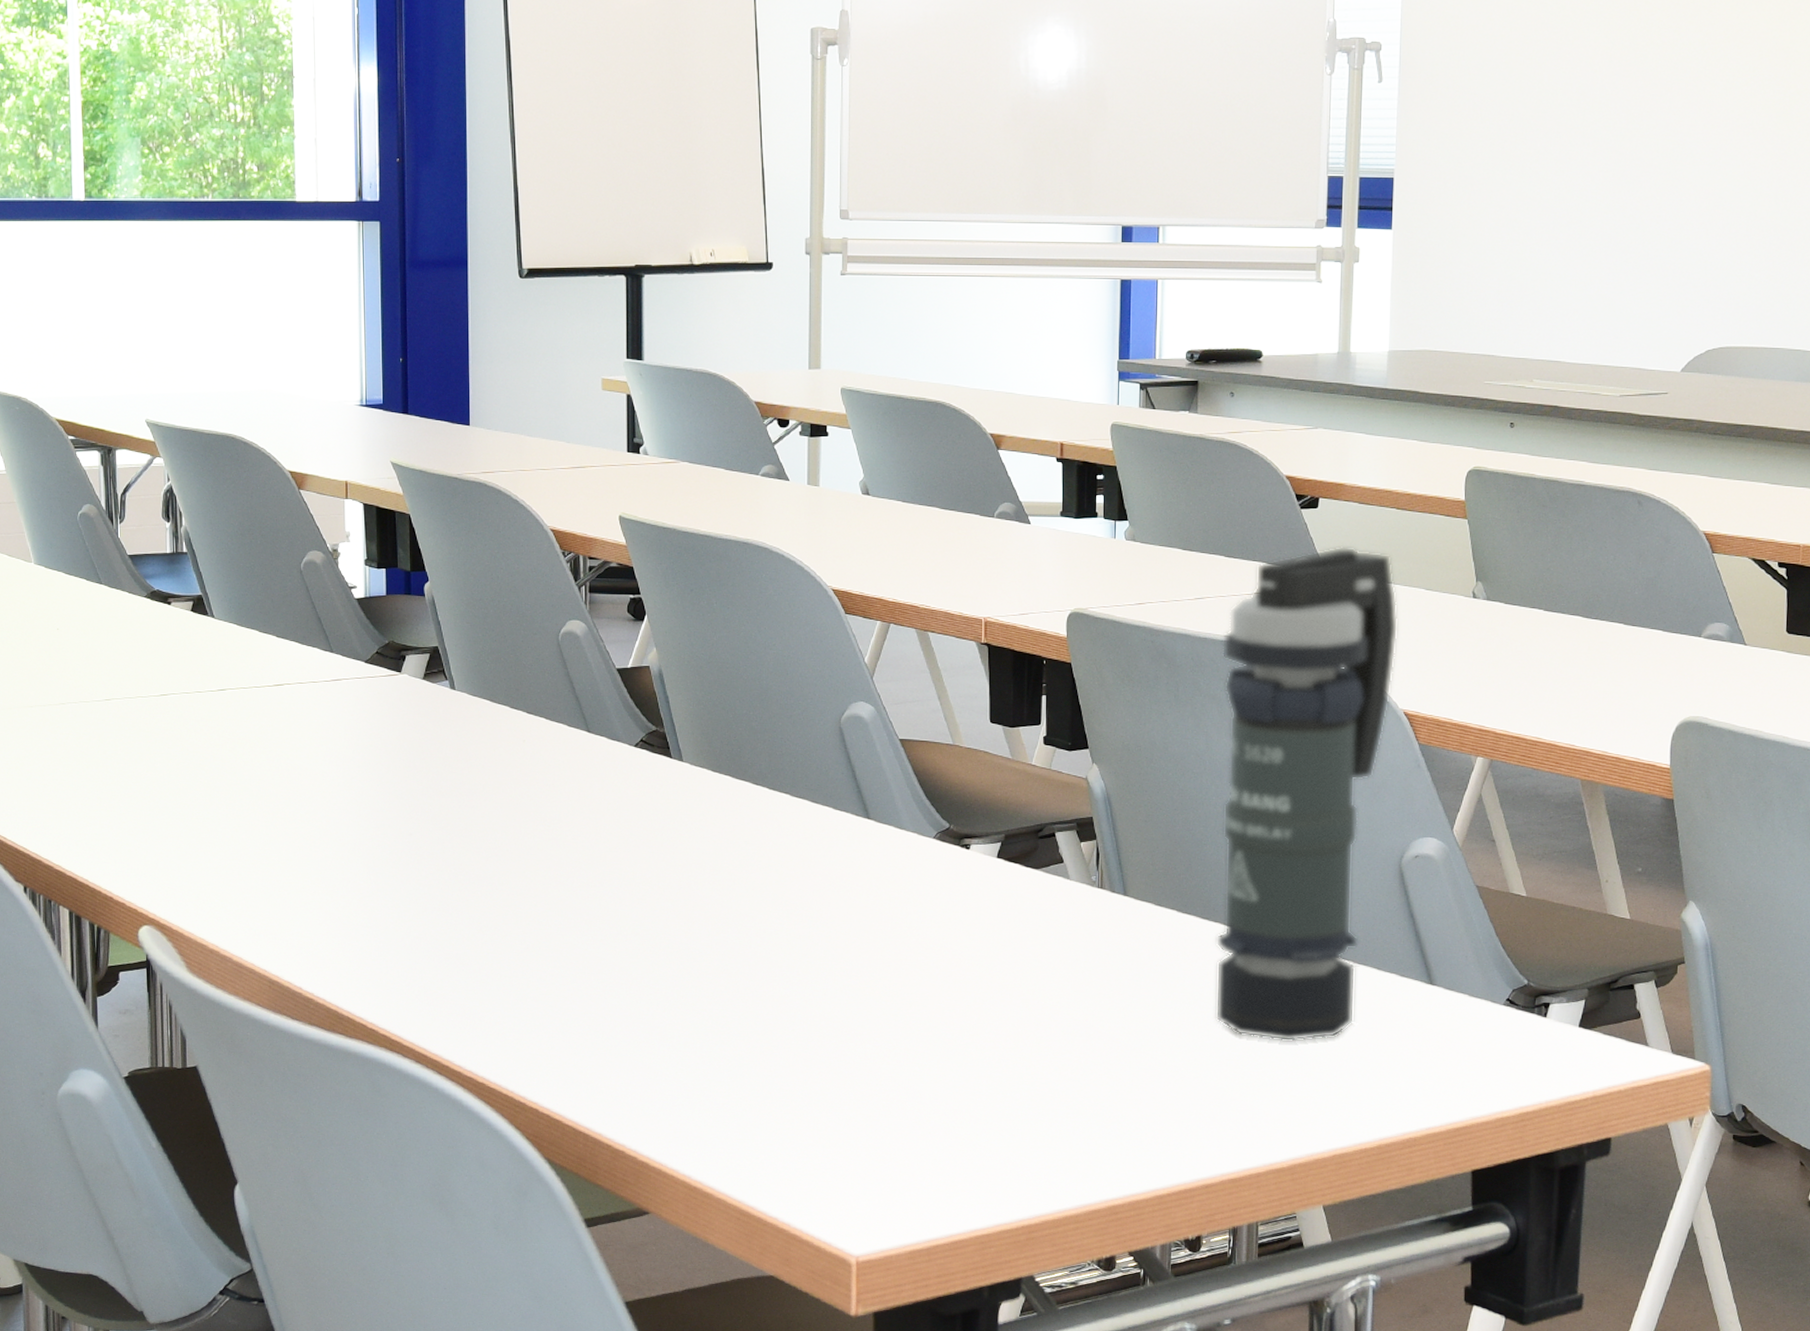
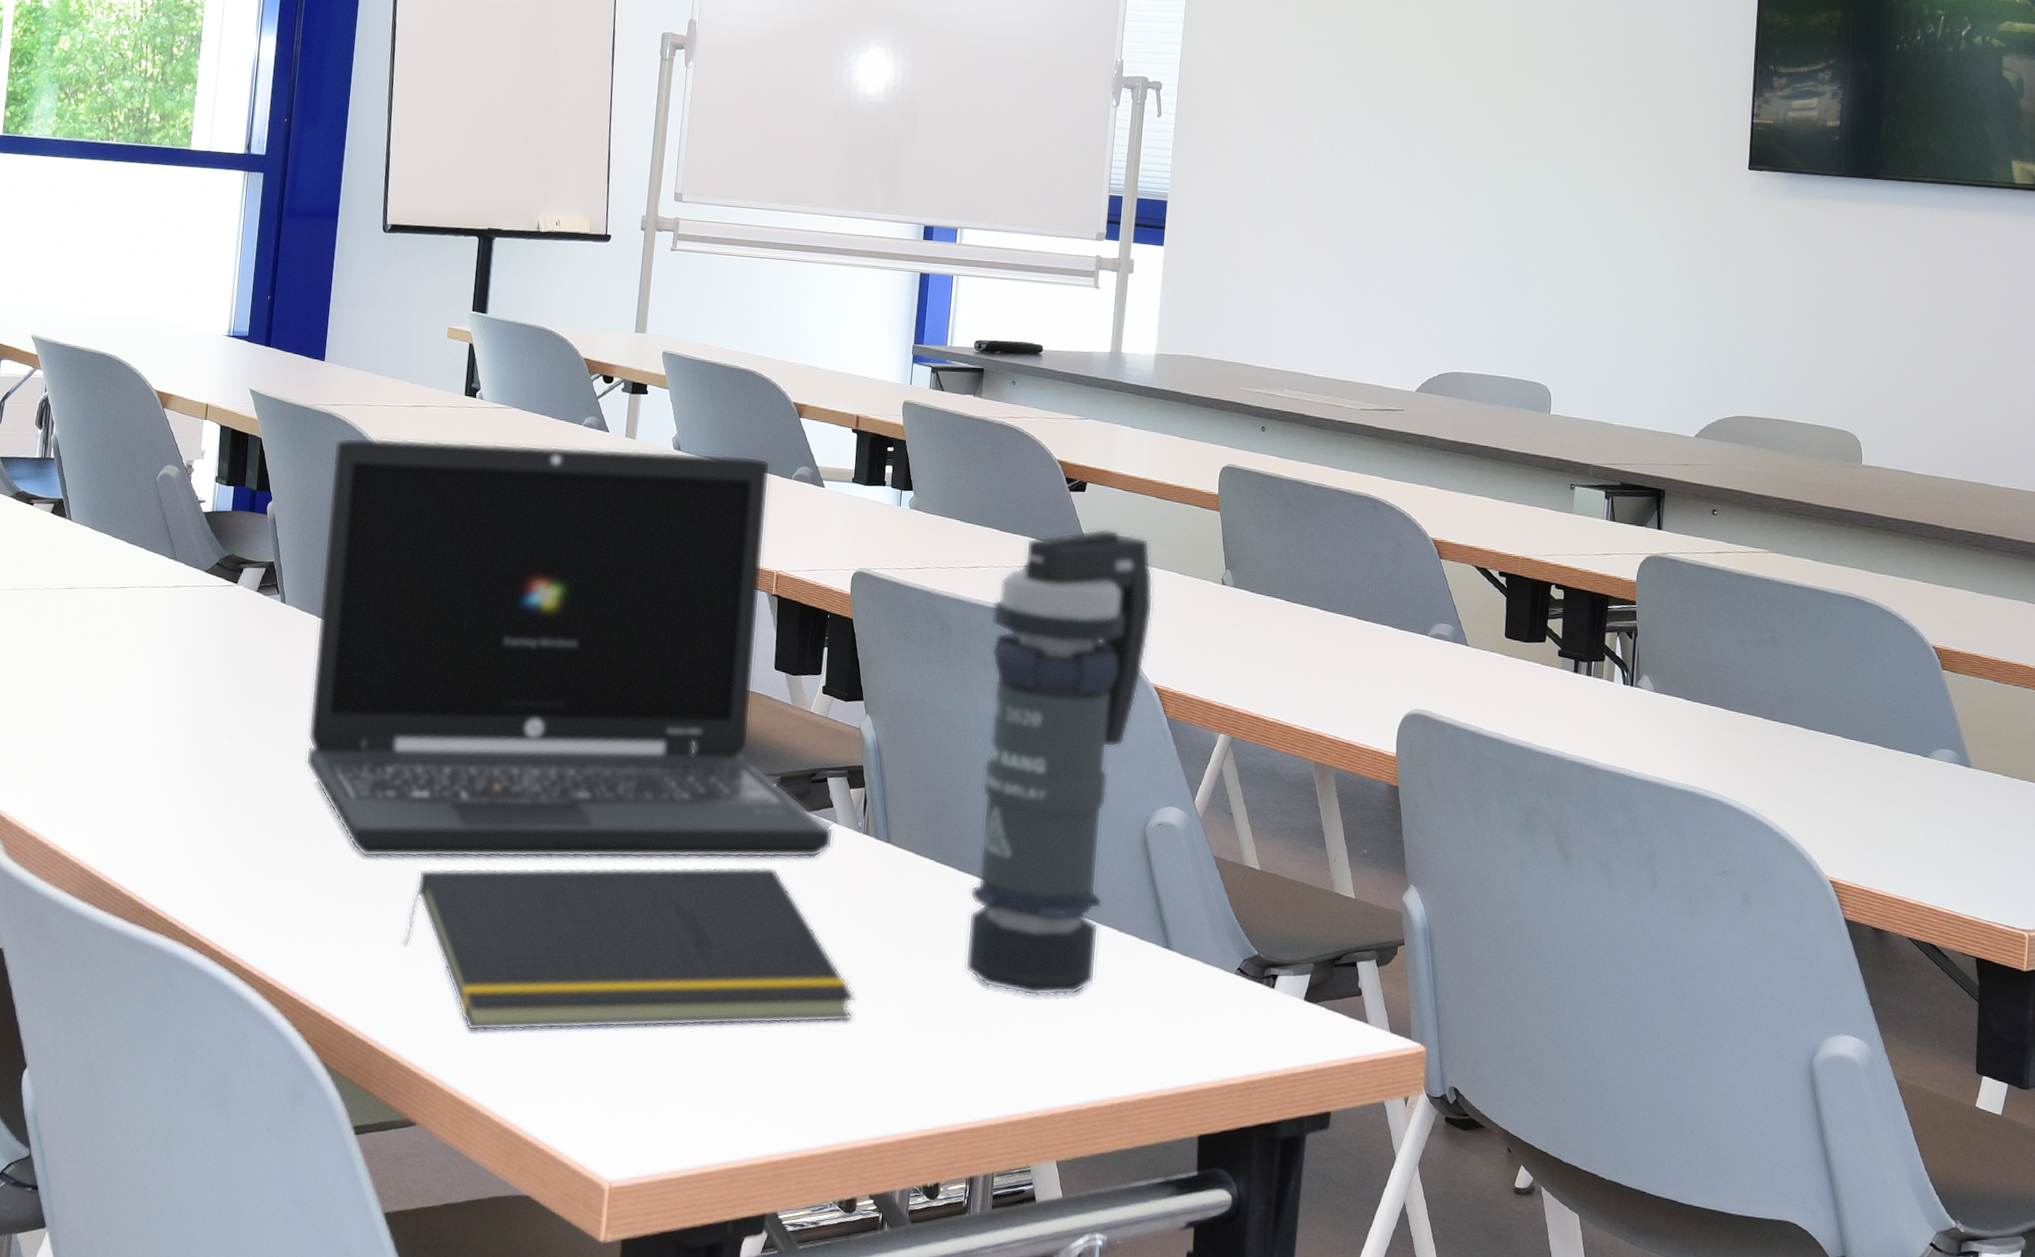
laptop: none [489,495,1066,948] -> present [305,437,834,858]
notepad: none [616,928,1101,1117] -> present [402,866,856,1032]

